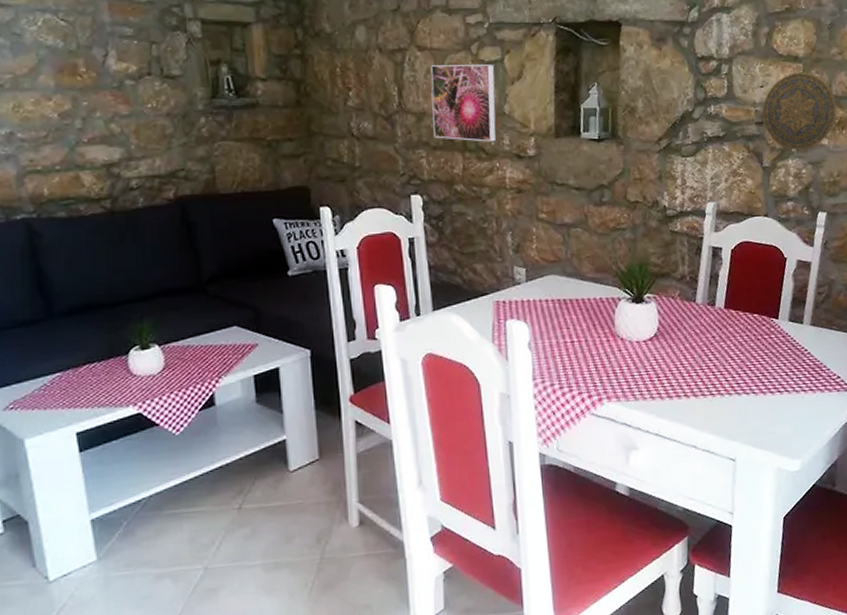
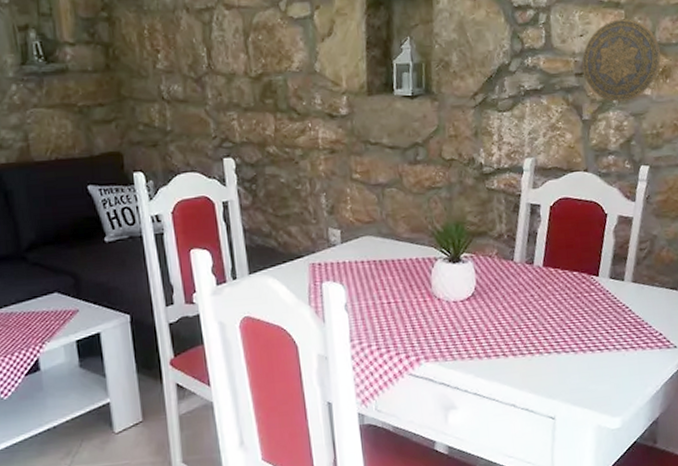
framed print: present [430,65,497,142] -> none [239,21,308,102]

